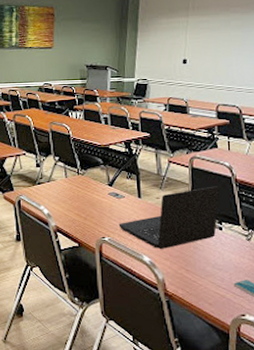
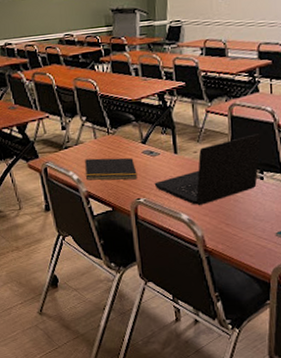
notepad: none [54,196,103,219] -> present [84,157,138,181]

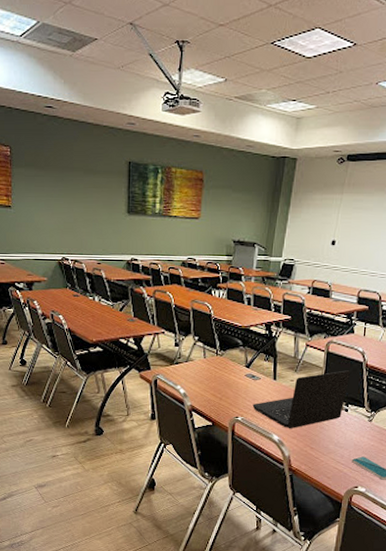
notepad: present [84,157,138,181] -> none [191,376,238,399]

